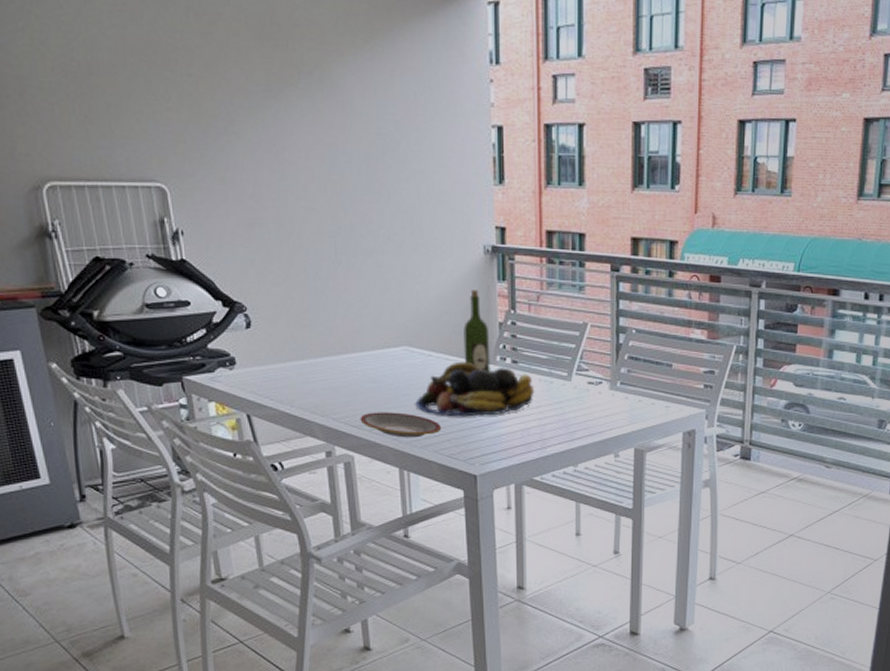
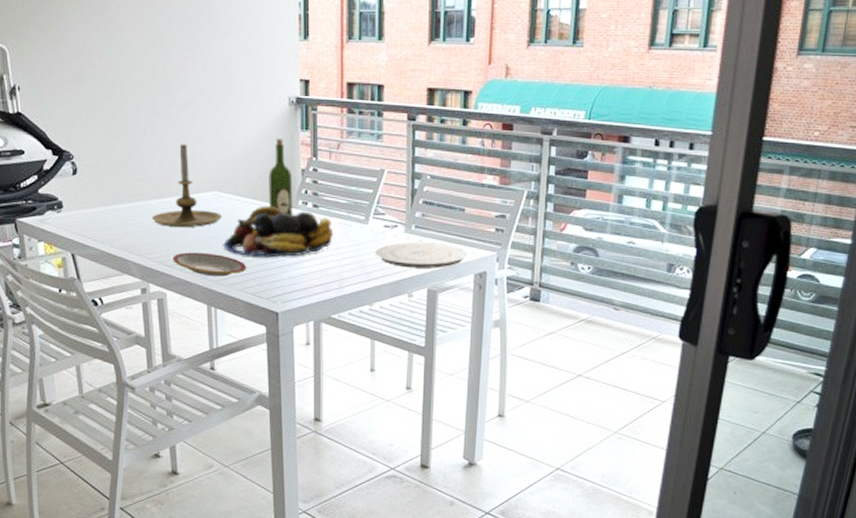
candle holder: none [336,295,413,385] -> present [152,144,222,227]
plate: none [579,400,674,427] -> present [375,242,467,268]

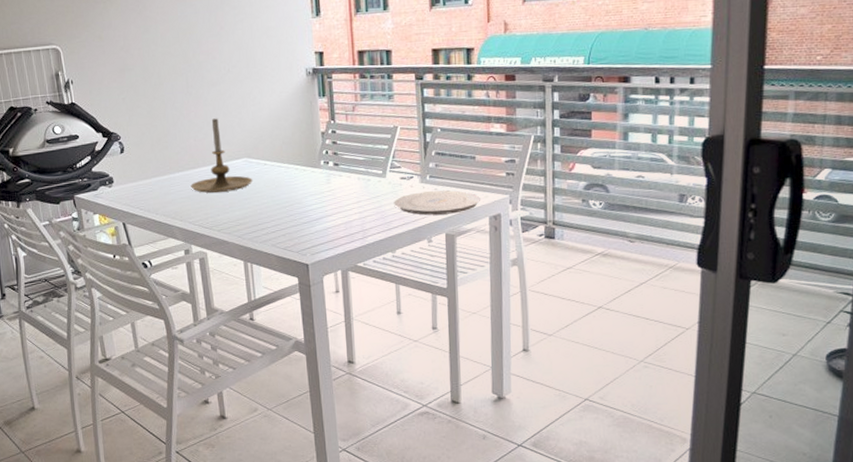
plate: present [172,252,247,277] -> none [211,214,278,235]
fruit bowl: present [223,205,334,258] -> none [255,167,355,215]
wine bottle: present [268,139,294,215] -> none [292,106,317,175]

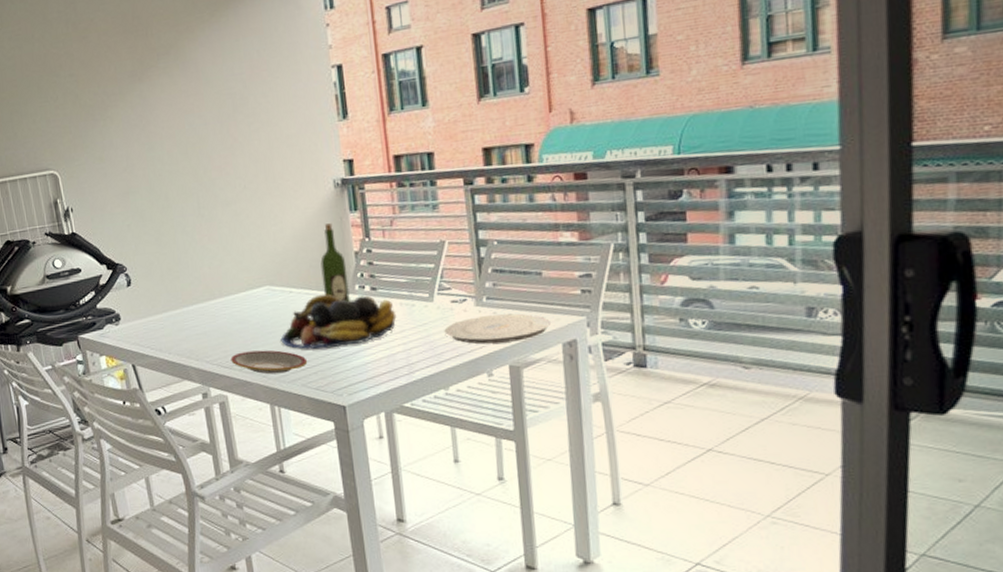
candle holder: present [191,118,252,193] -> none [206,242,277,328]
plate: none [211,214,278,235] -> present [230,350,308,375]
fruit bowl: none [255,167,355,215] -> present [280,293,397,349]
wine bottle: none [292,106,317,175] -> present [320,223,351,302]

